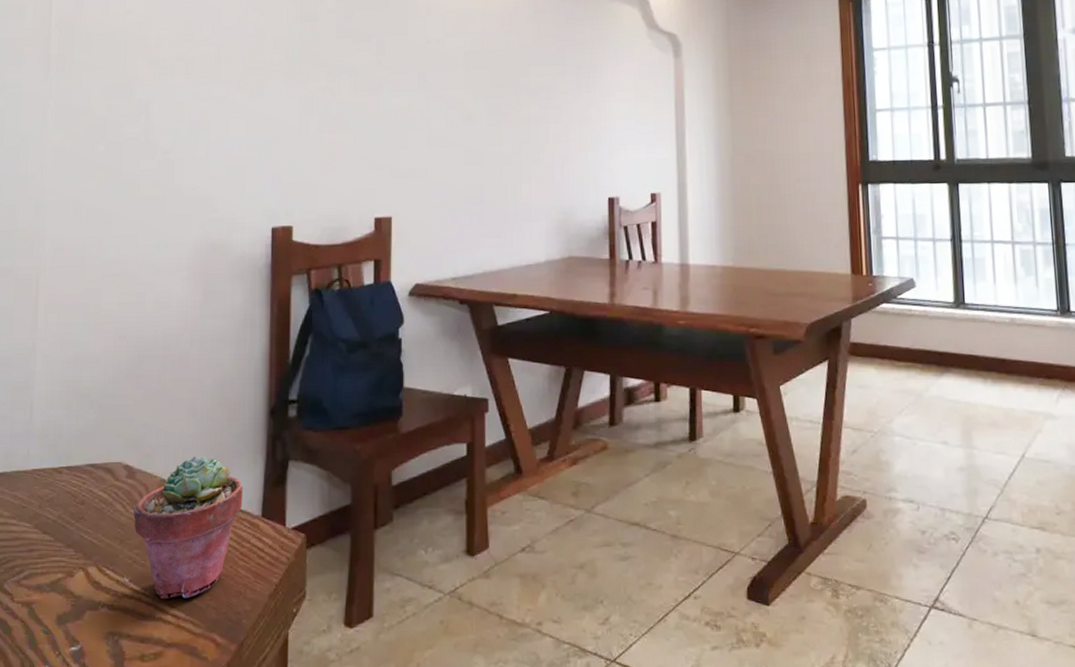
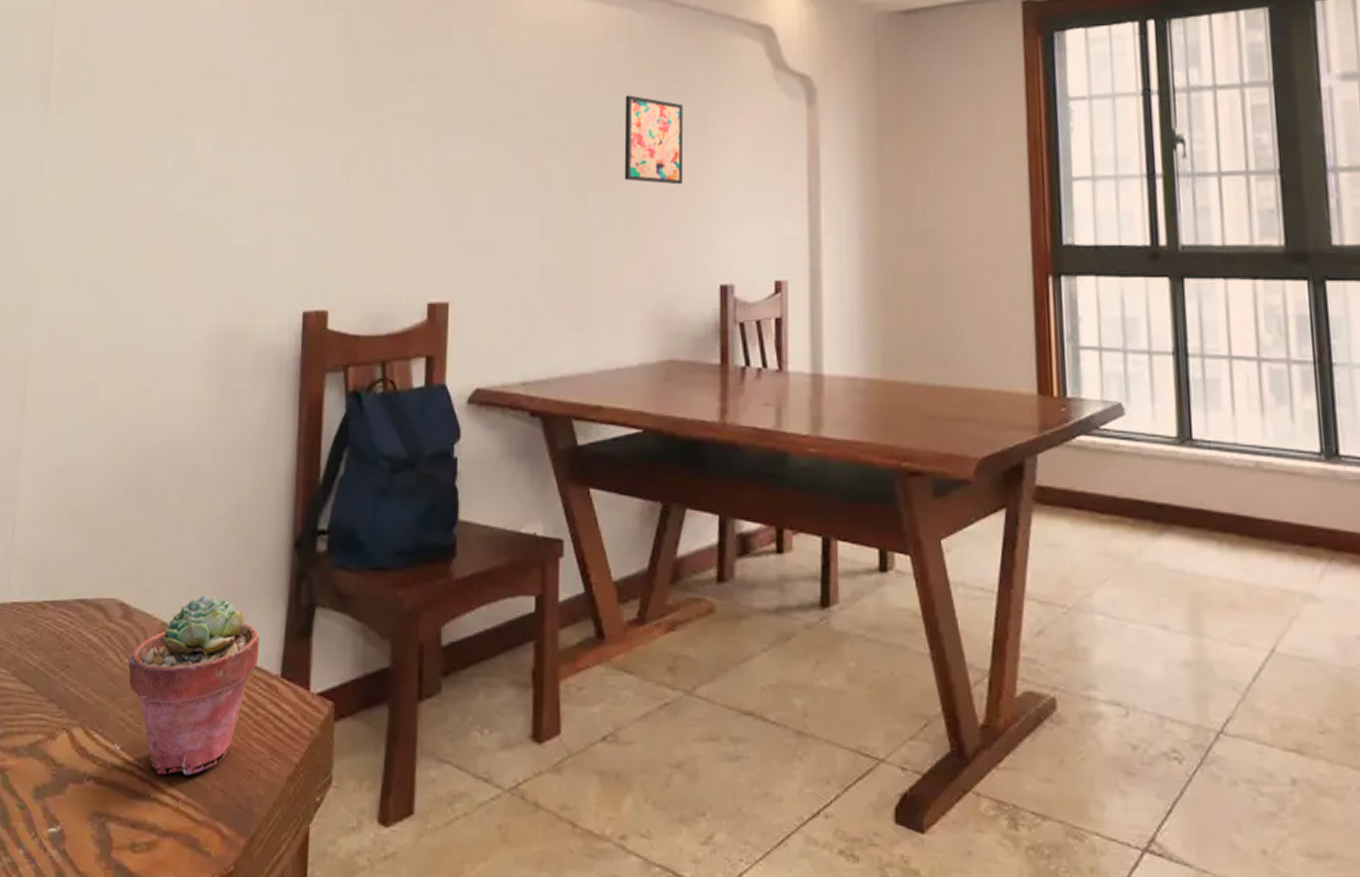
wall art: none [530,50,578,120] -> present [624,95,684,185]

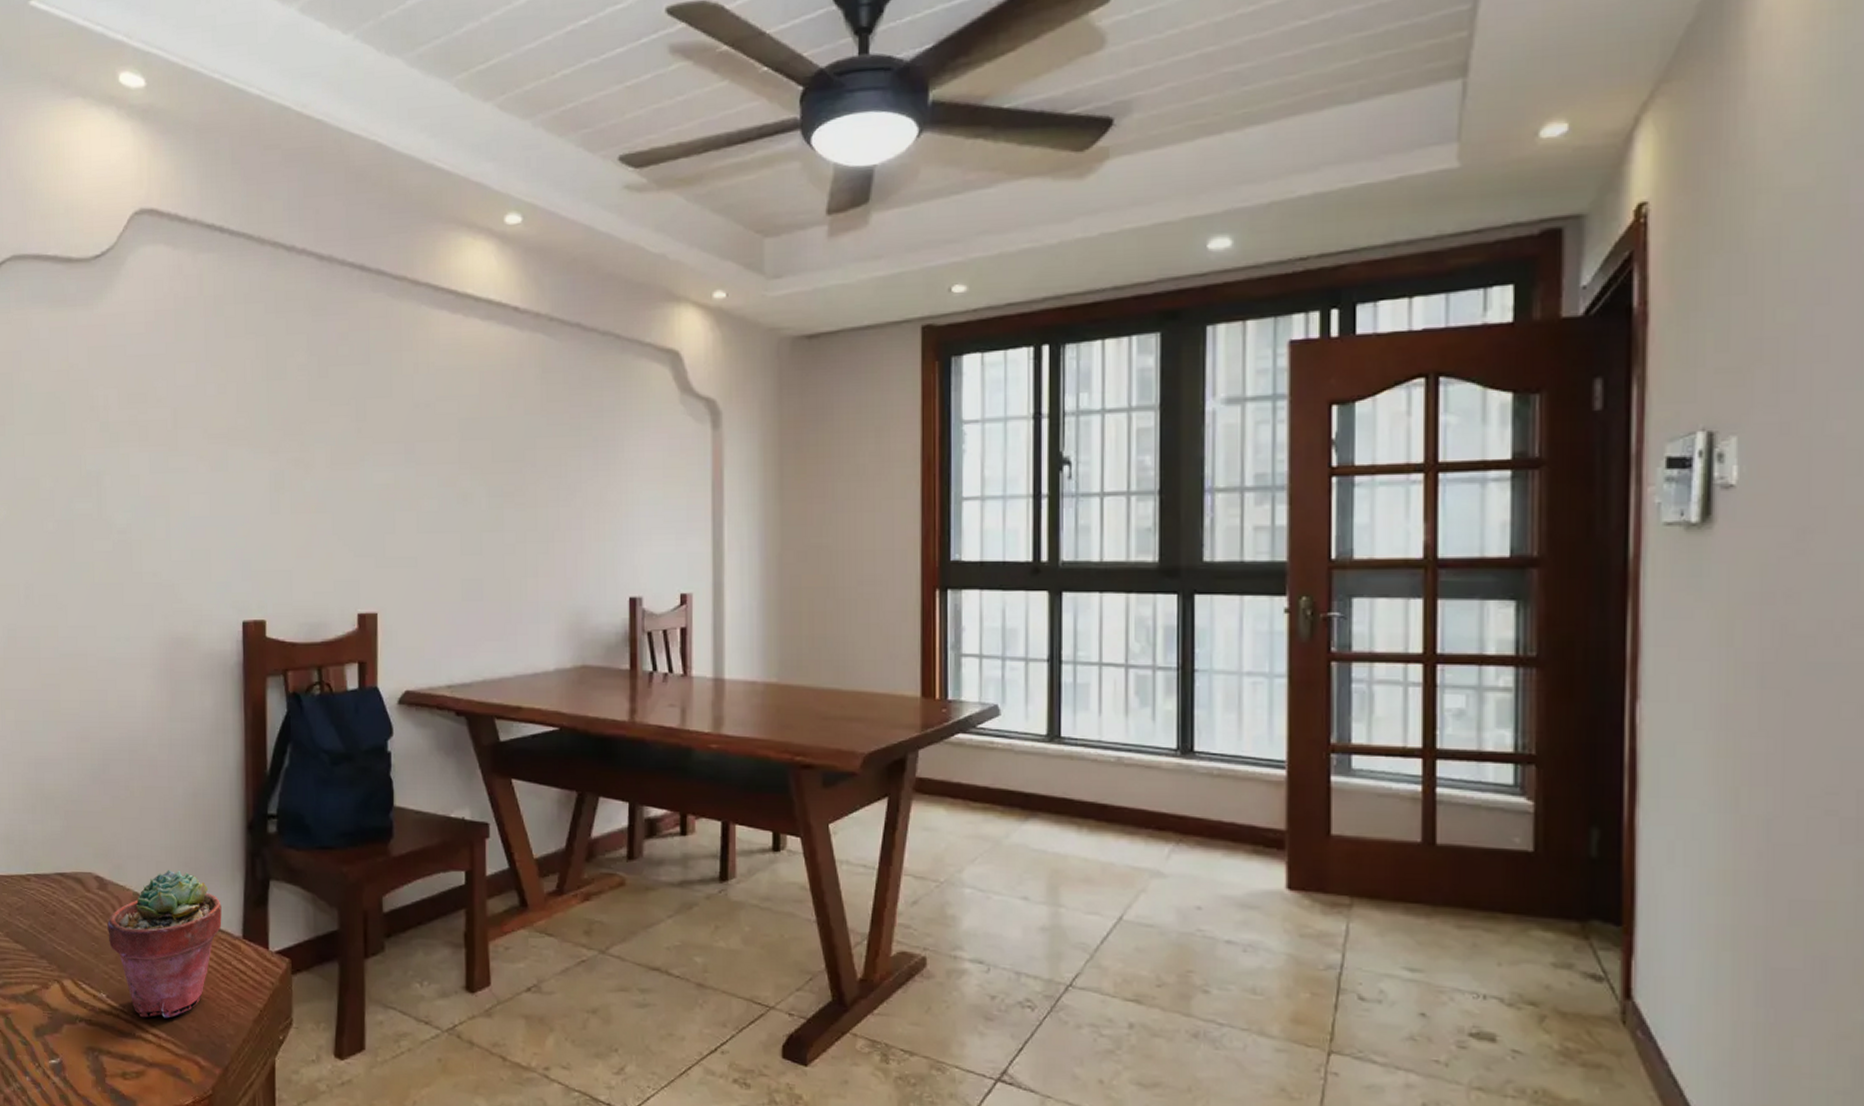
wall art: present [624,95,684,185] -> none [538,418,595,504]

